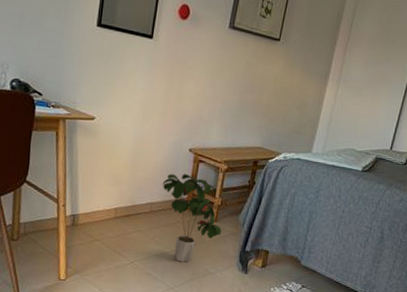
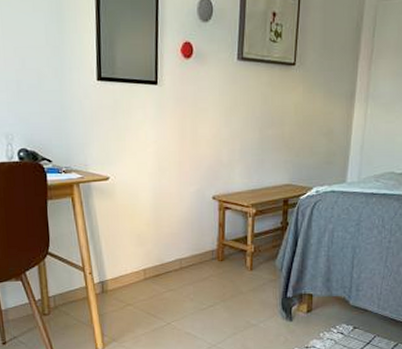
potted plant: present [162,174,222,263] -> none [189,224,259,317]

